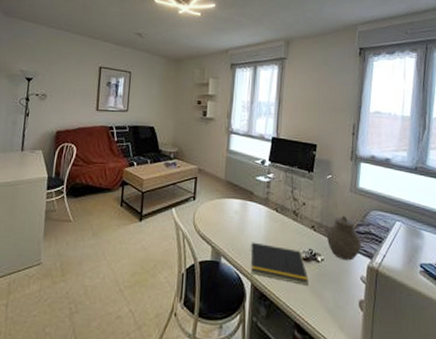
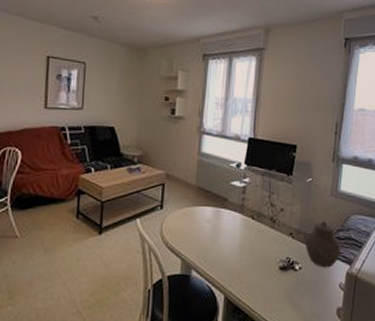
notepad: present [251,242,309,285] -> none [224,252,286,295]

